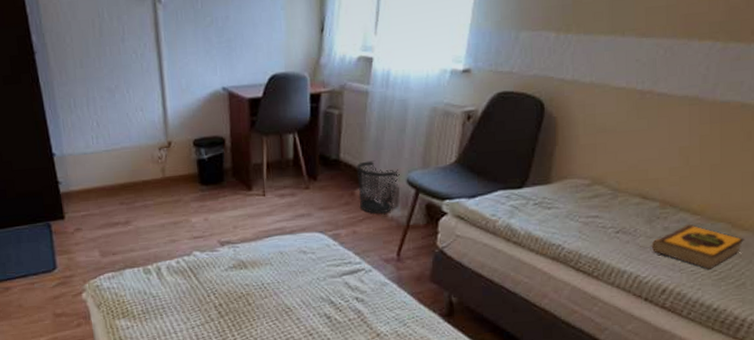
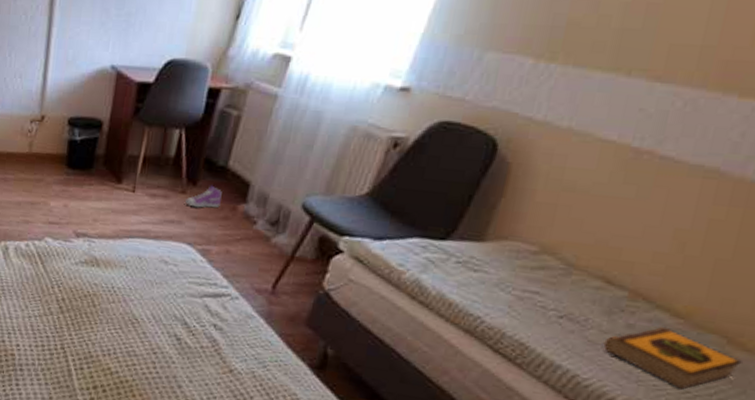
sneaker: none [310,177,340,199] -> present [185,185,222,208]
wastebasket: present [357,160,400,214] -> none [240,174,295,237]

